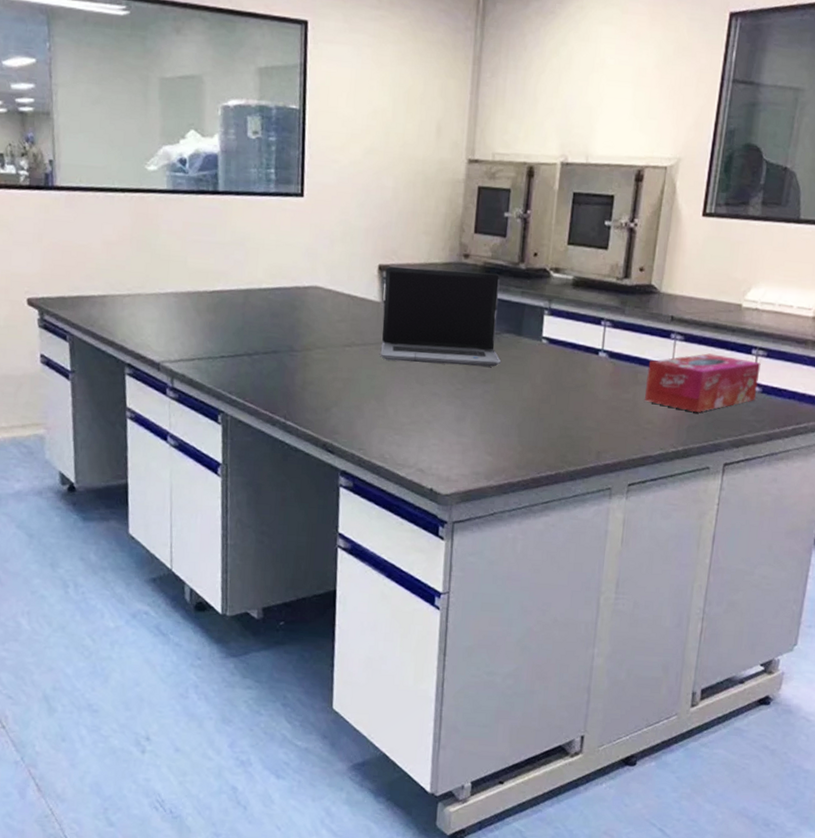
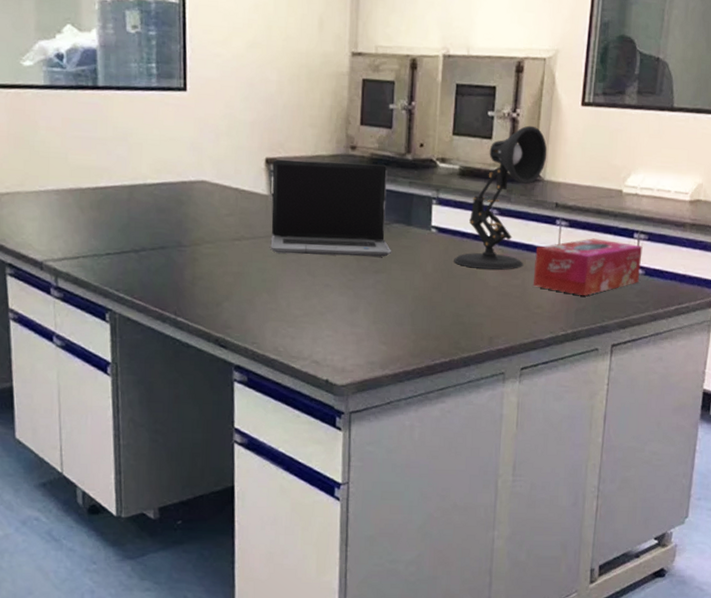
desk lamp: none [564,236,665,384] -> present [454,125,547,270]

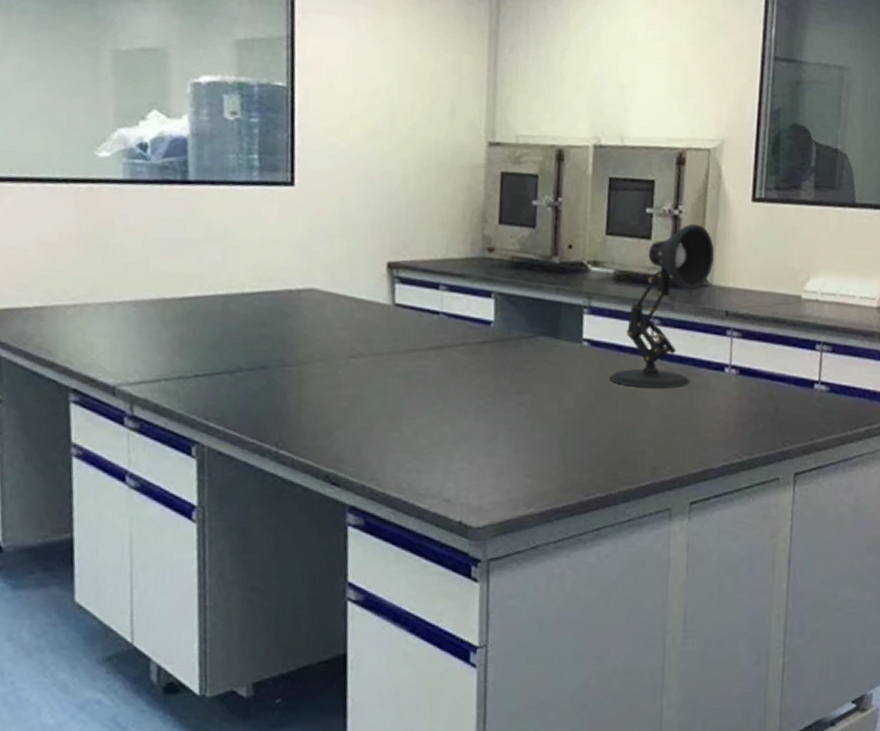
laptop computer: present [270,159,392,257] -> none [392,263,537,375]
tissue box: present [533,238,643,296] -> none [701,350,826,417]

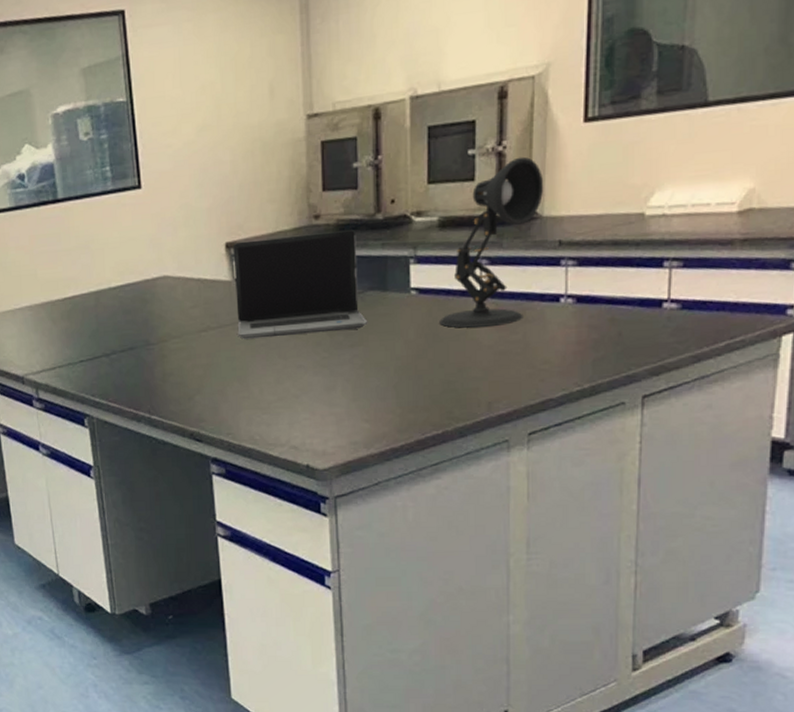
laptop computer: none [392,263,537,375] -> present [233,230,368,339]

